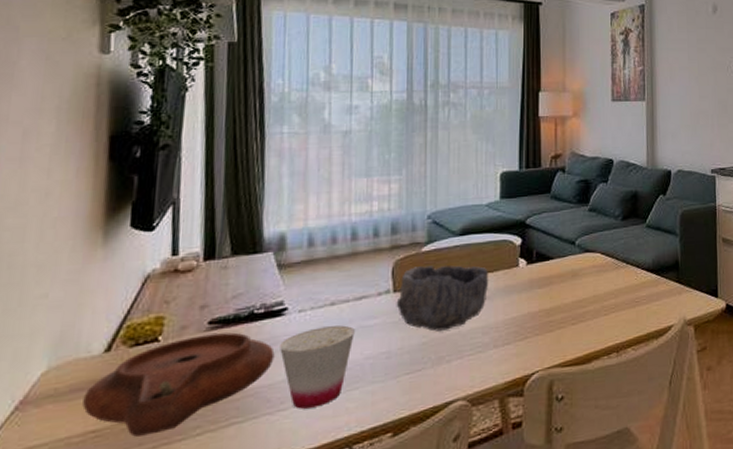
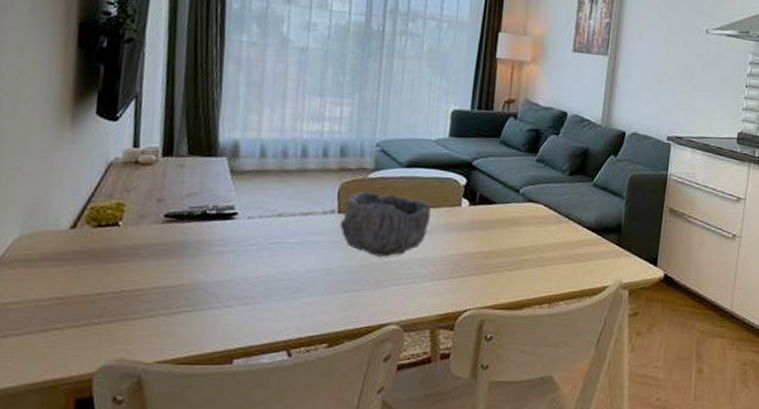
plate: present [82,332,275,437] -> none [50,226,224,310]
cup: present [280,325,355,409] -> none [228,236,299,309]

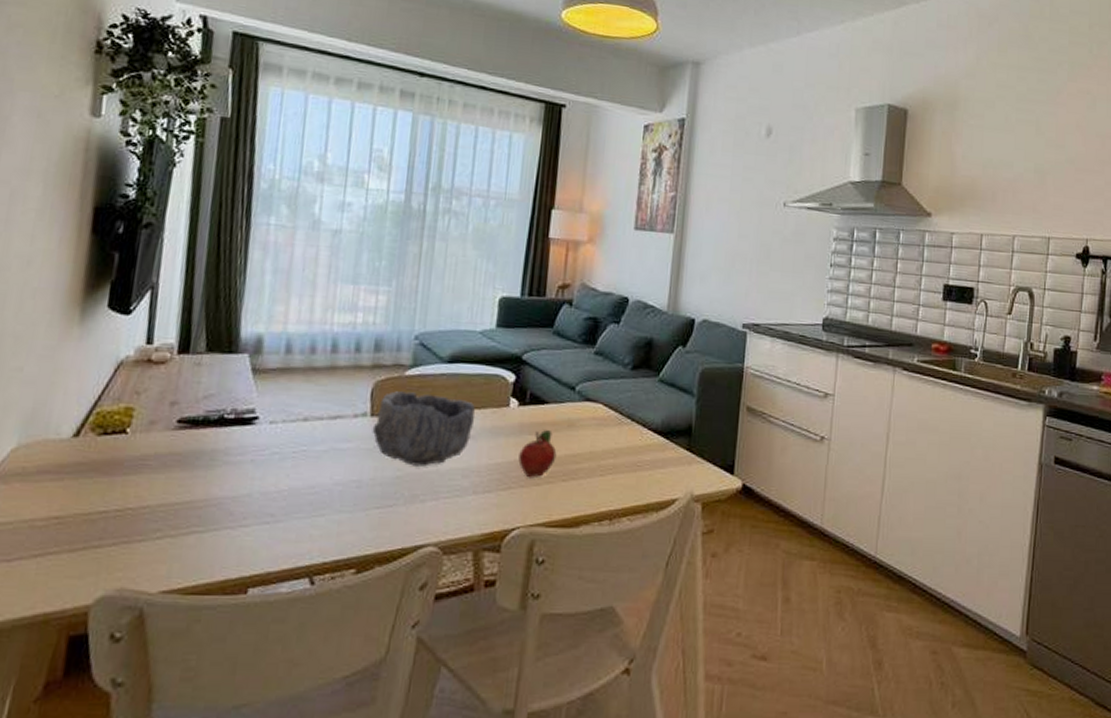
fruit: none [469,227,503,268] -> present [518,430,557,478]

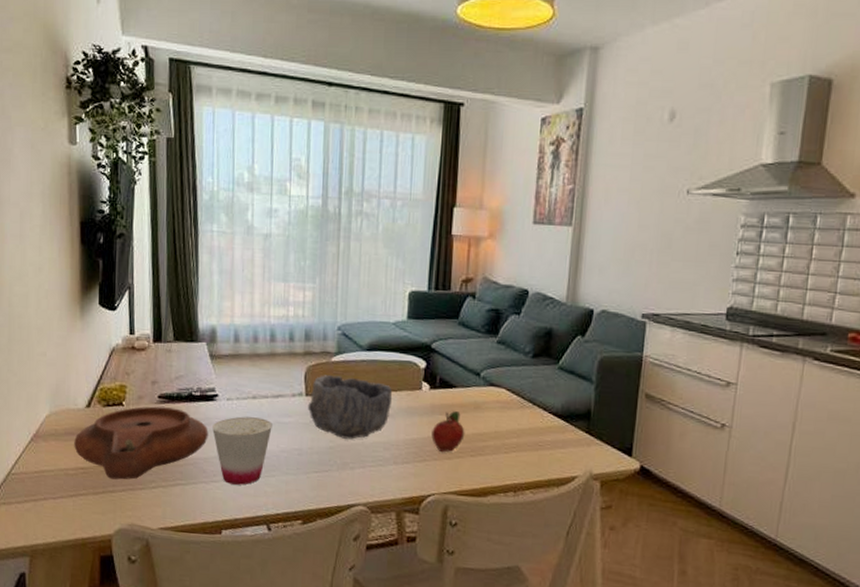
plate: none [48,433,242,531] -> present [74,406,209,480]
cup: none [247,443,326,529] -> present [212,416,272,485]

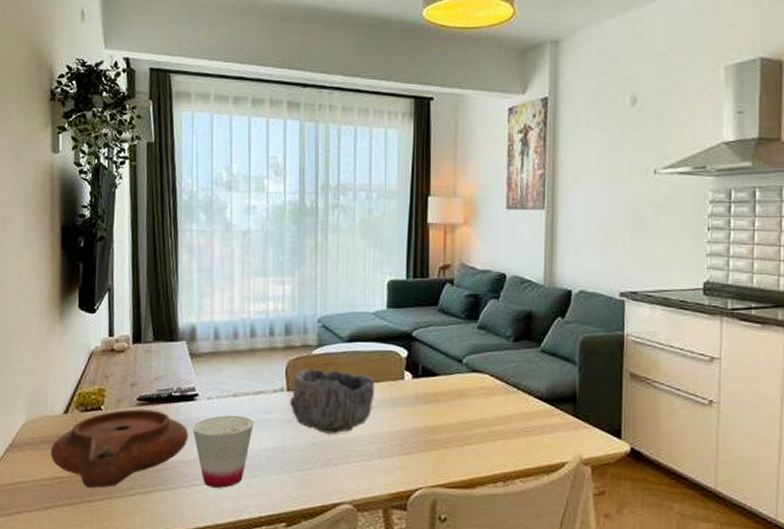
fruit: present [431,411,465,453] -> none [416,400,450,444]

